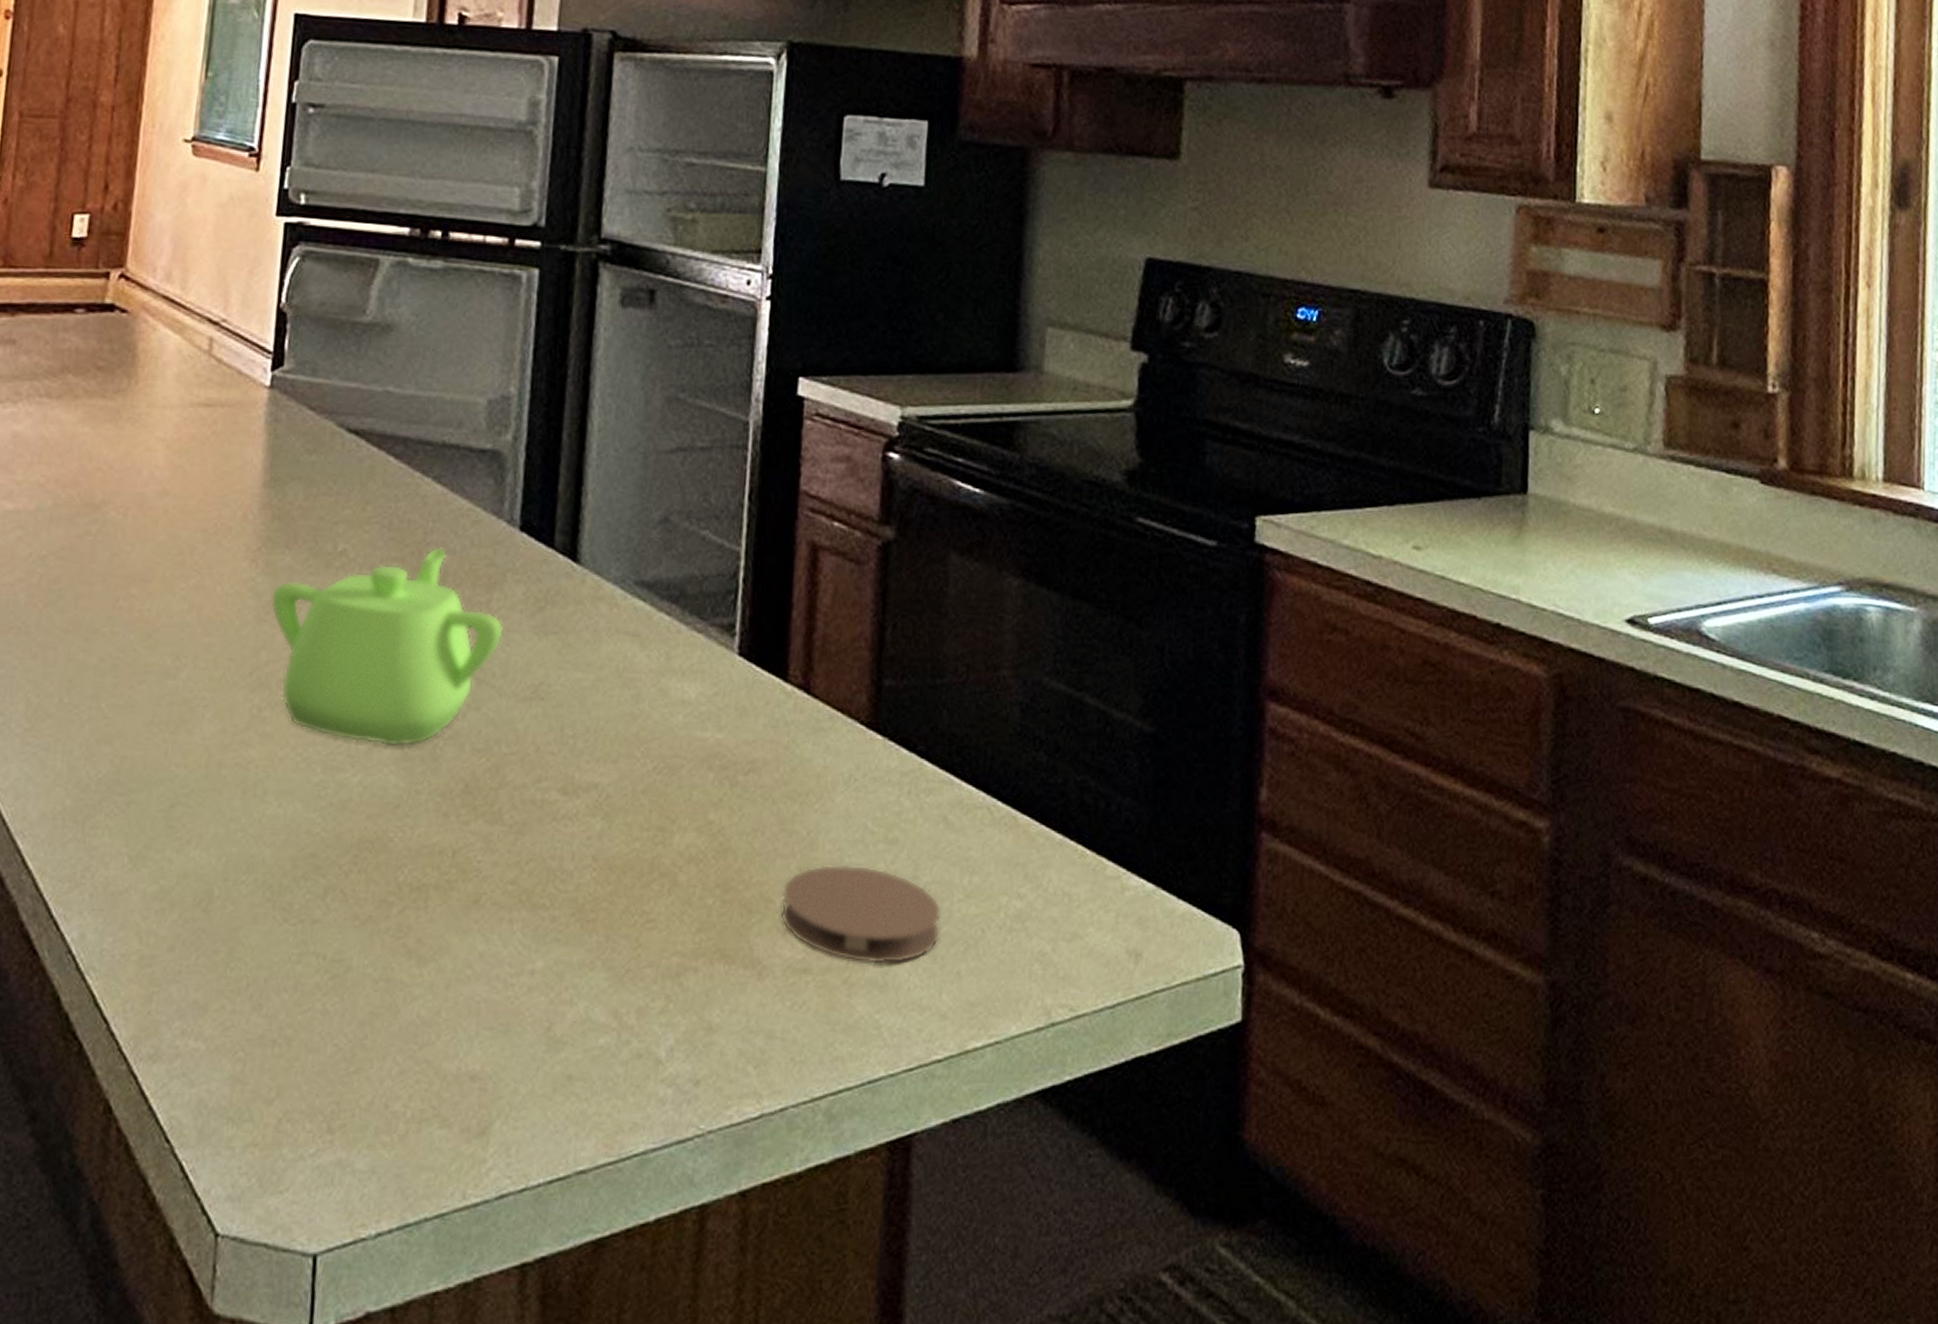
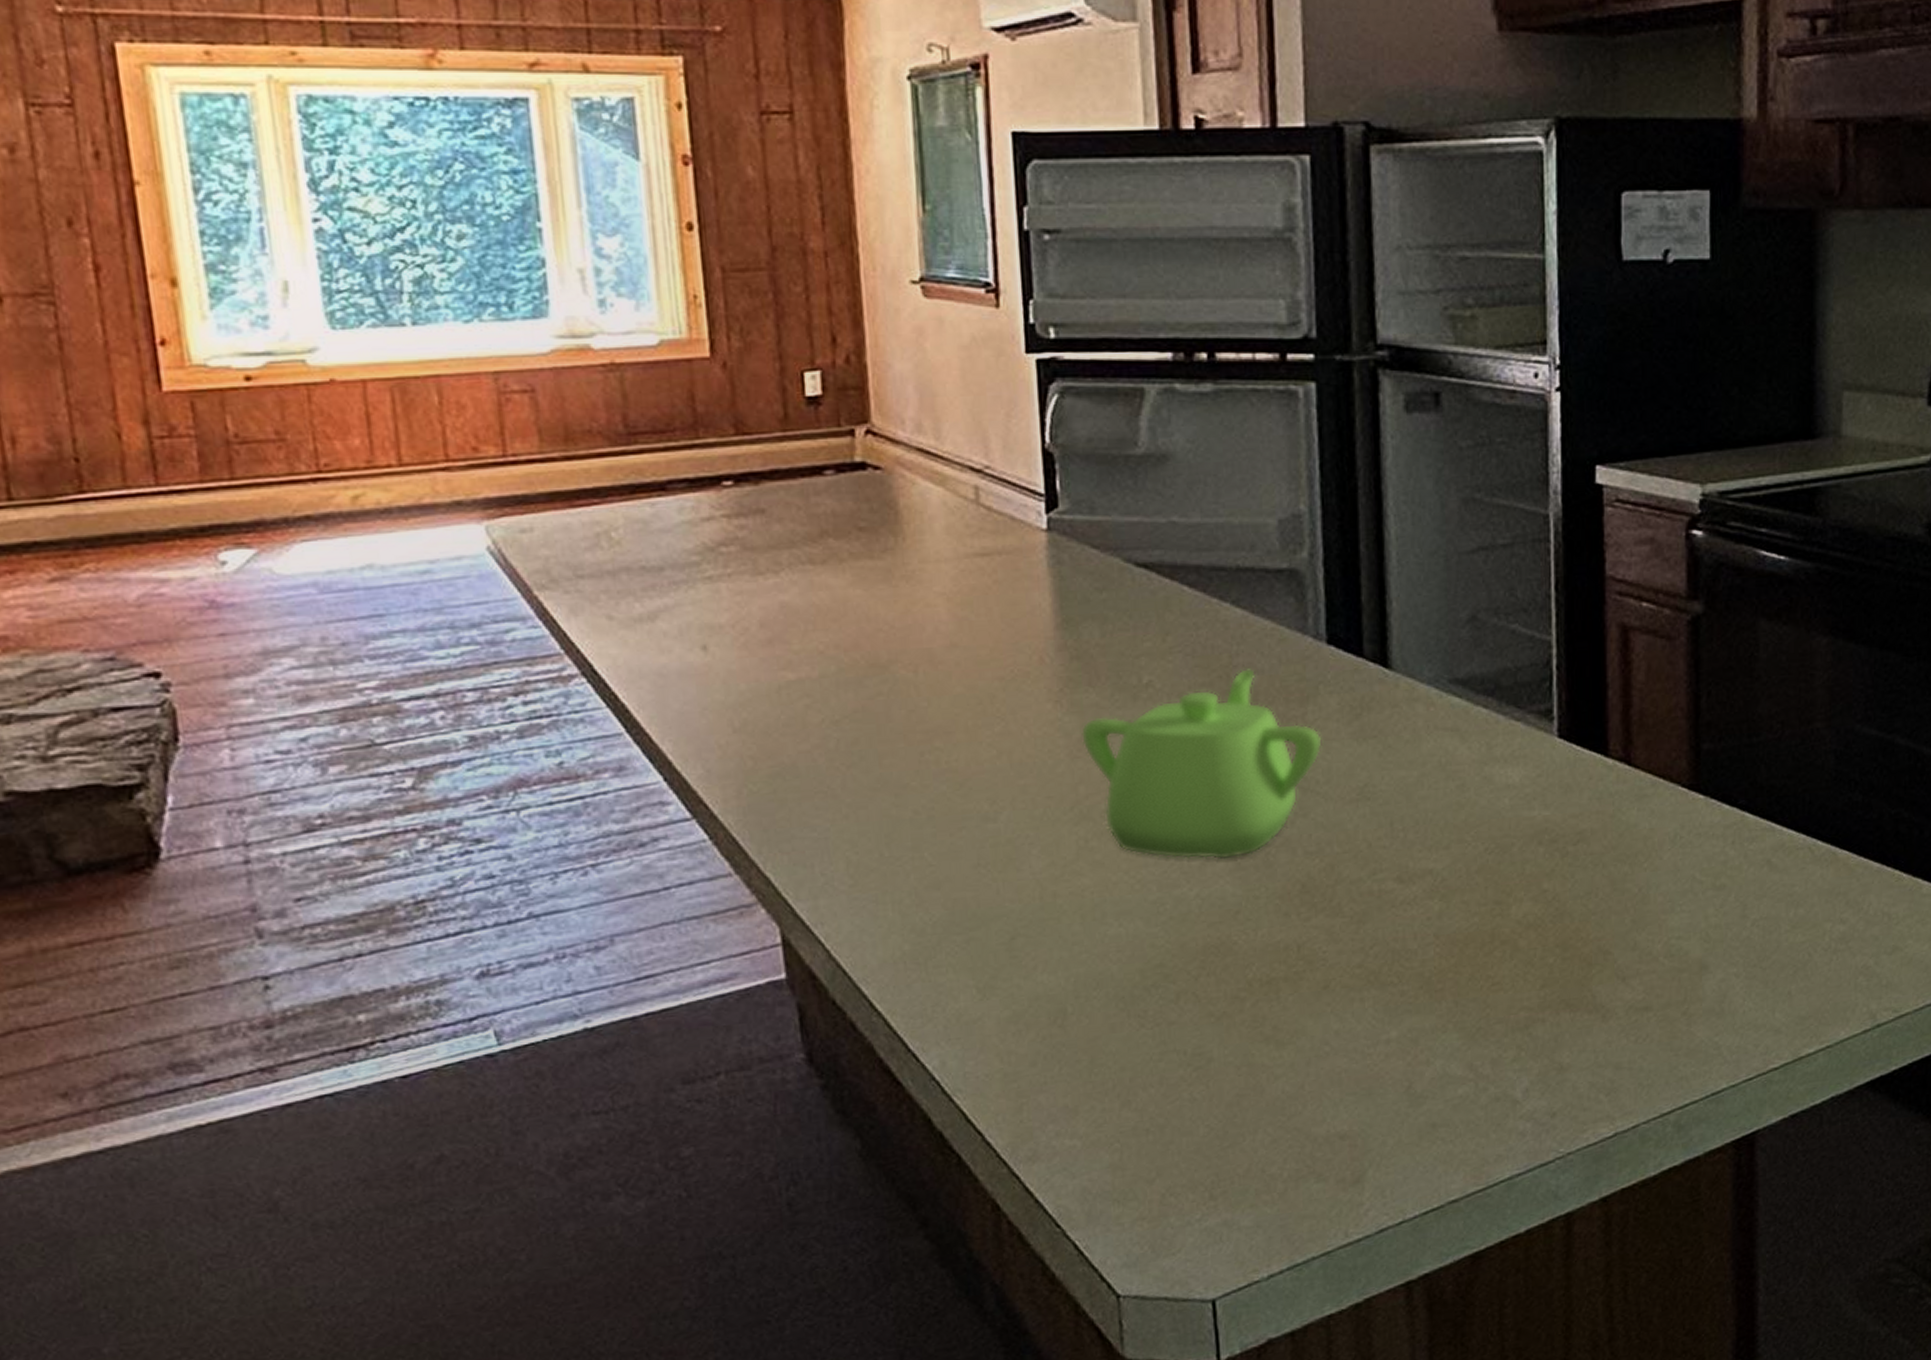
coaster: present [780,864,942,964] -> none [1618,911,1770,996]

